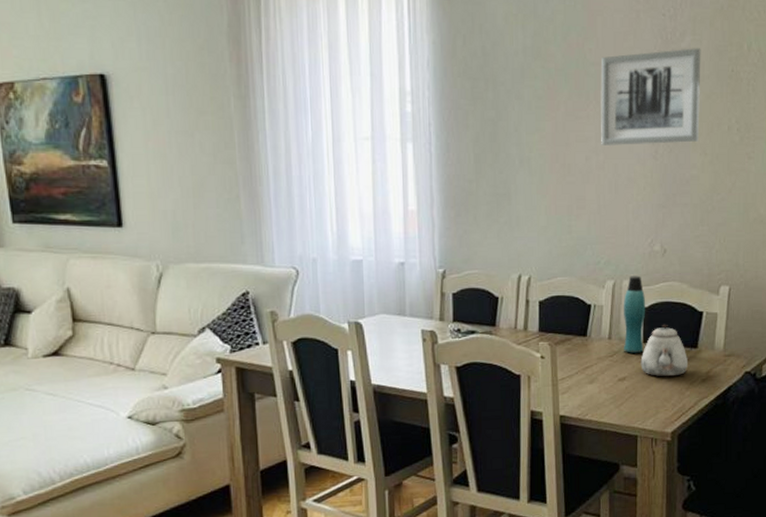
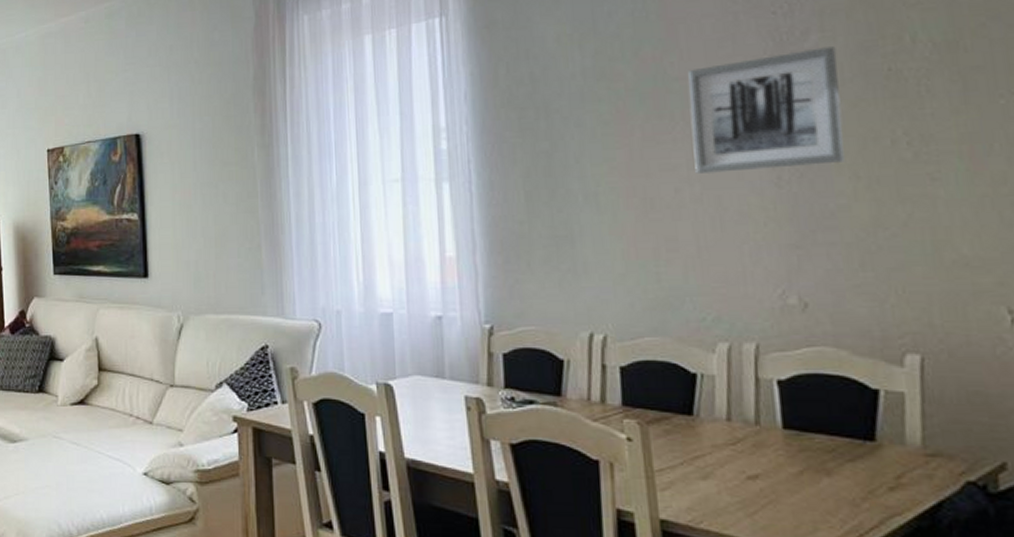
bottle: present [623,275,646,353] -> none [746,337,785,442]
teapot: present [640,324,688,377] -> none [780,404,861,480]

